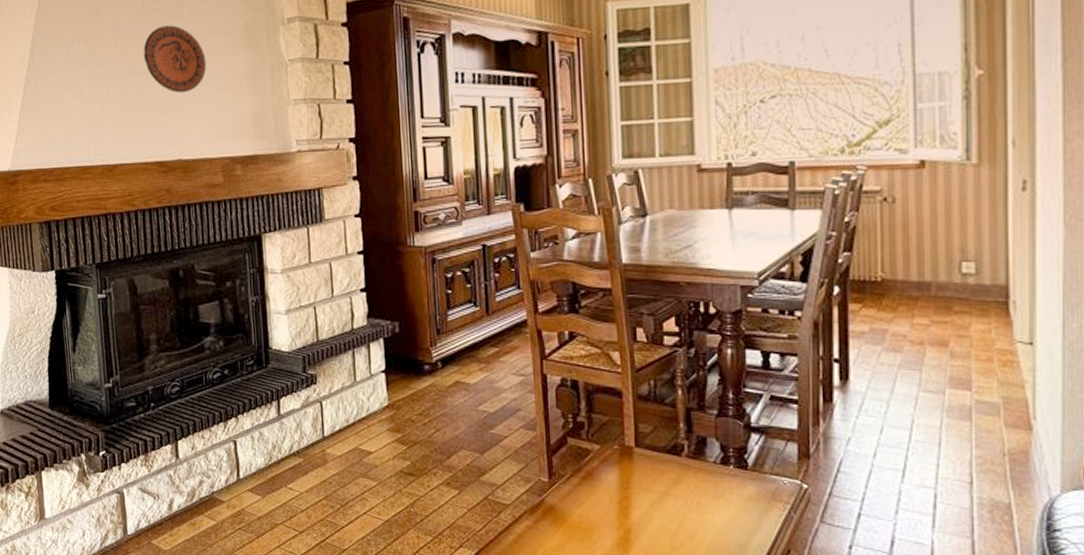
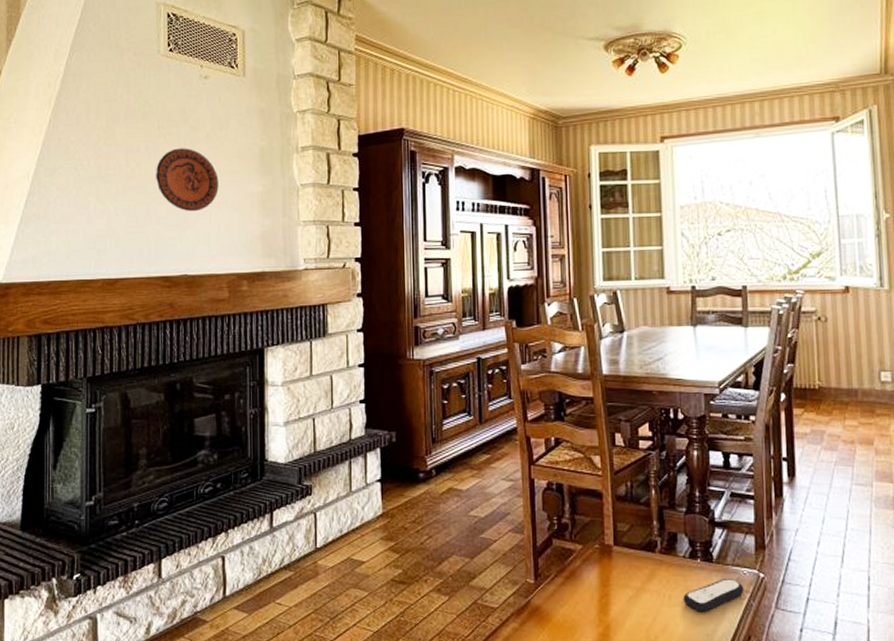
remote control: none [712,488,784,522] -> present [683,579,744,613]

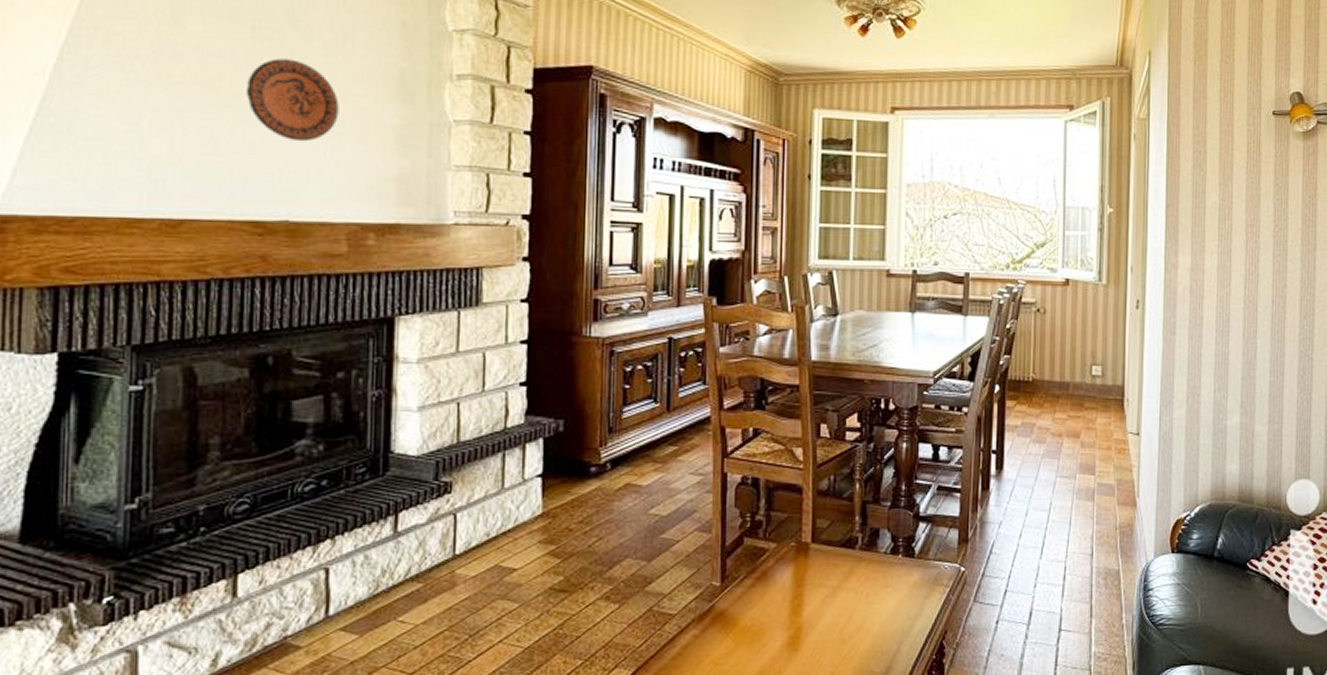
remote control: present [683,579,744,613] -> none [881,574,944,609]

